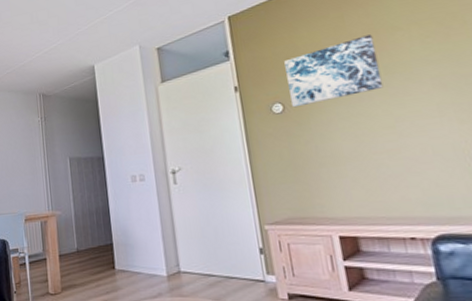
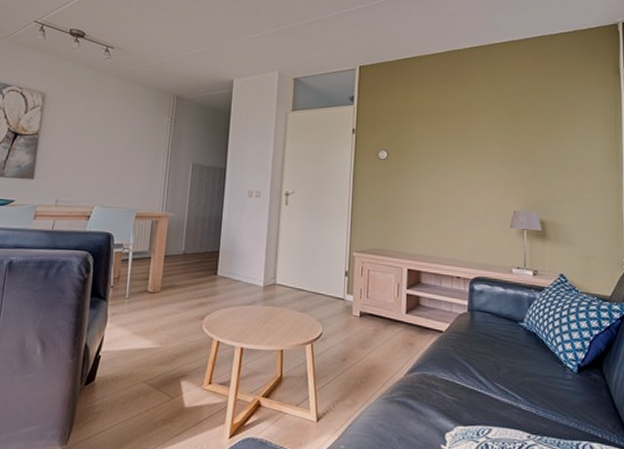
wall art: present [284,34,384,108] -> none [395,109,463,157]

